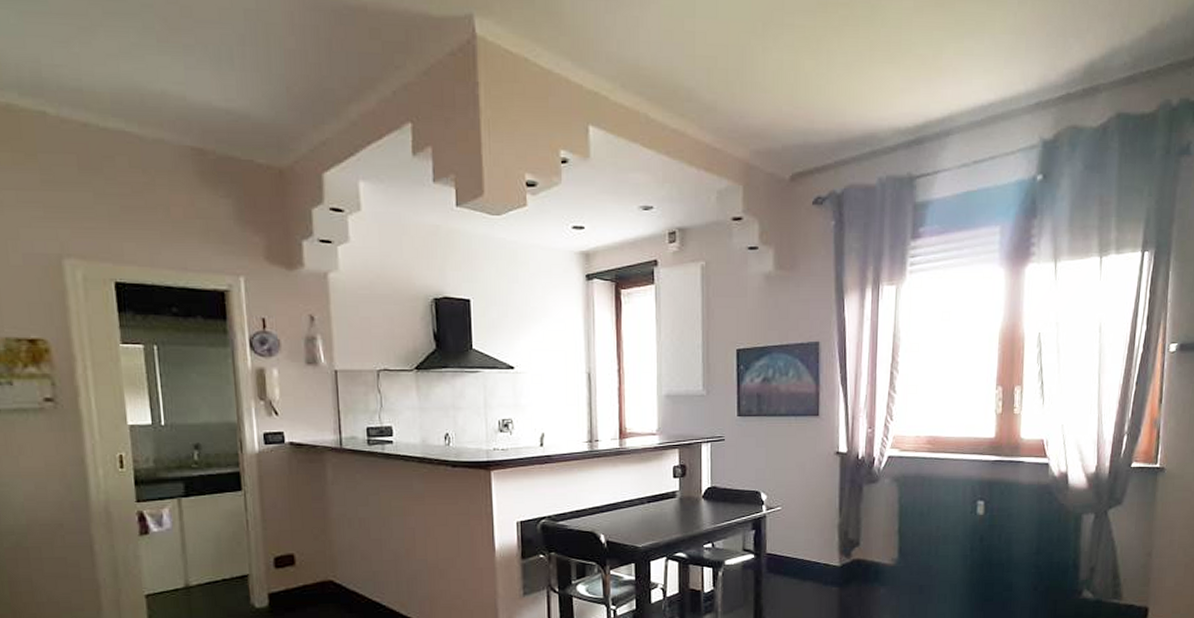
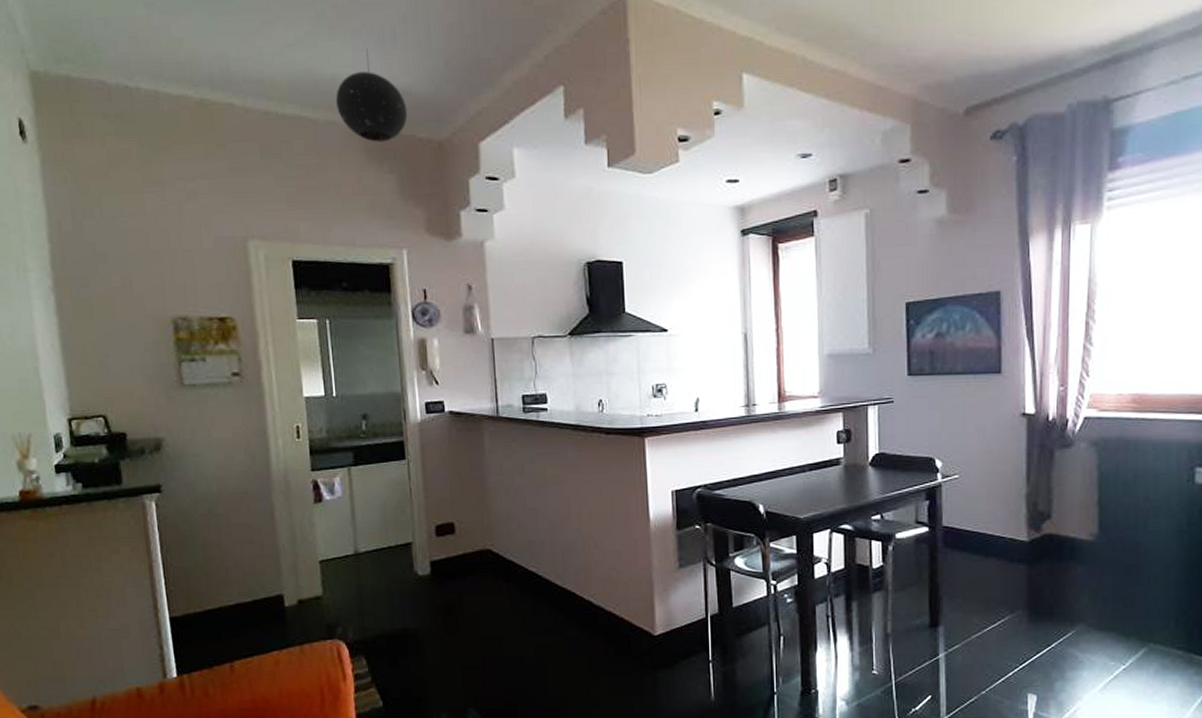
pendant light: none [165,67,246,165] -> present [336,49,408,142]

